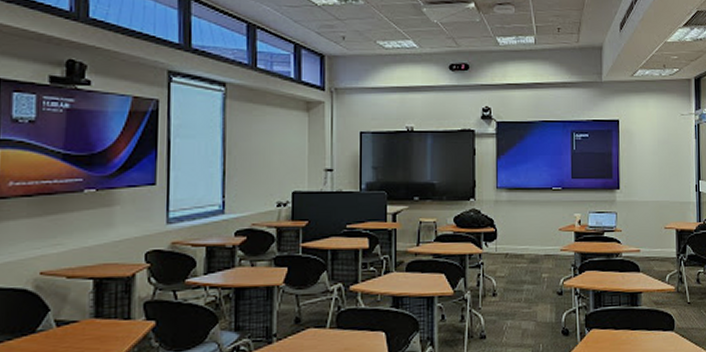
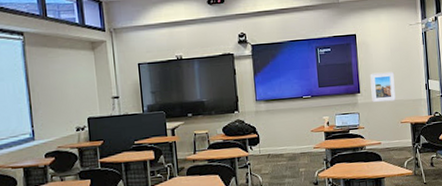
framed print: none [632,167,661,202] -> present [370,71,396,102]

